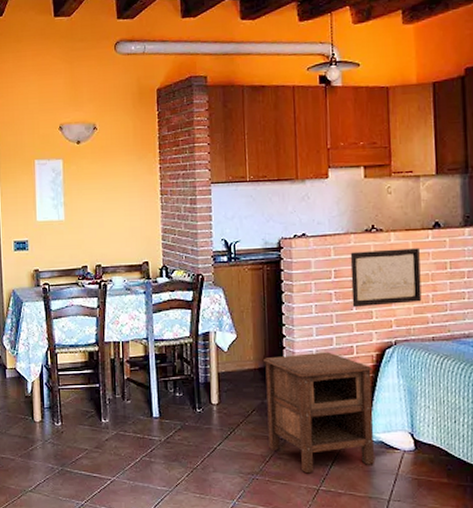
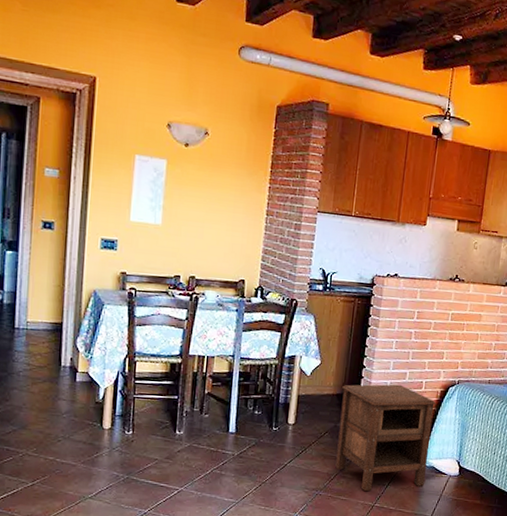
wall art: present [350,248,422,308] -> none [428,297,491,349]

